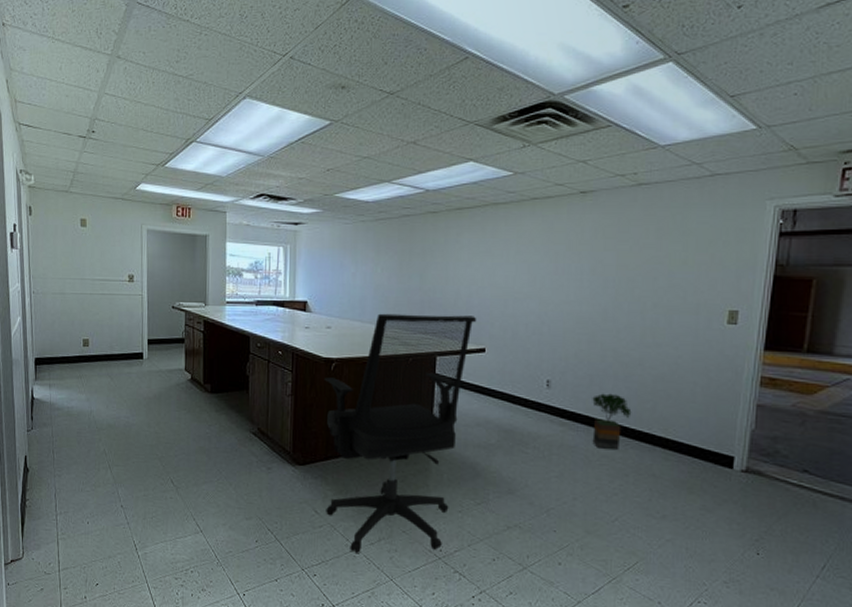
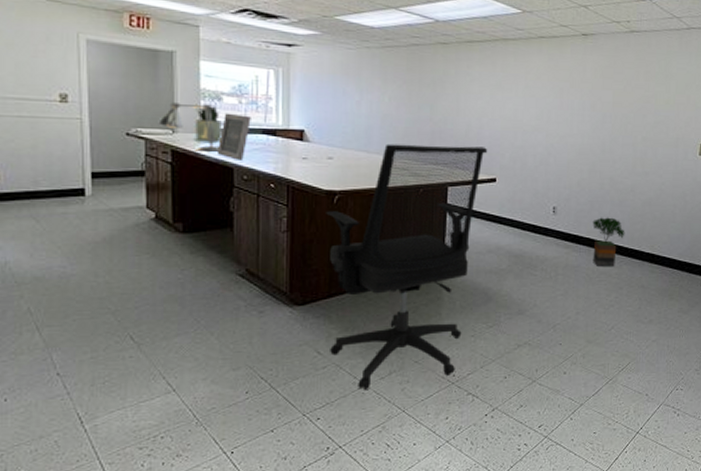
desk lamp: none [195,279,240,322] -> present [158,102,220,152]
planter: none [220,280,242,314] -> present [194,104,222,142]
picture frame: none [237,287,264,329] -> present [216,113,251,160]

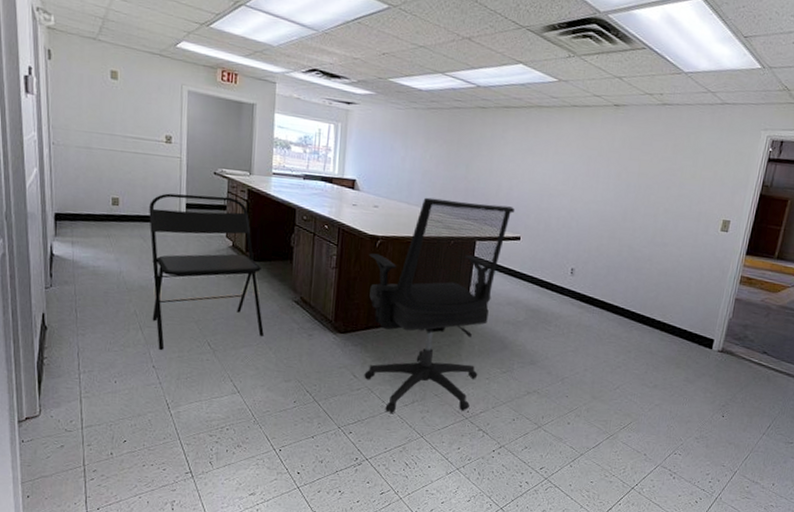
folding chair: none [42,160,202,354] -> present [149,193,264,351]
desk lamp: present [158,102,220,152] -> none [239,148,286,194]
planter: present [194,104,222,142] -> none [266,152,289,186]
picture frame: present [216,113,251,160] -> none [283,160,313,203]
potted tree: present [592,217,625,267] -> none [604,282,639,331]

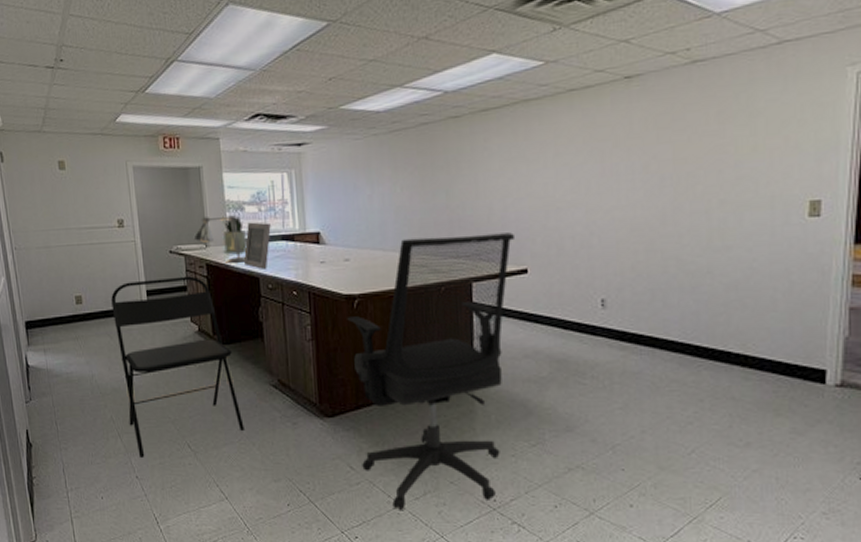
desk lamp: none [239,148,286,194] -> present [193,215,246,263]
planter: none [266,152,289,186] -> present [223,215,247,254]
picture frame: none [283,160,313,203] -> present [243,222,271,269]

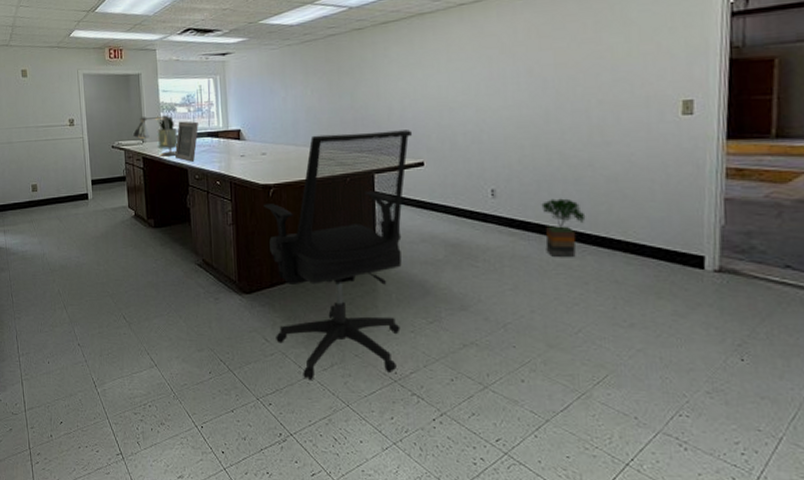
folding chair: present [111,276,244,459] -> none [61,168,173,328]
potted tree: none [655,308,703,374] -> present [541,198,586,258]

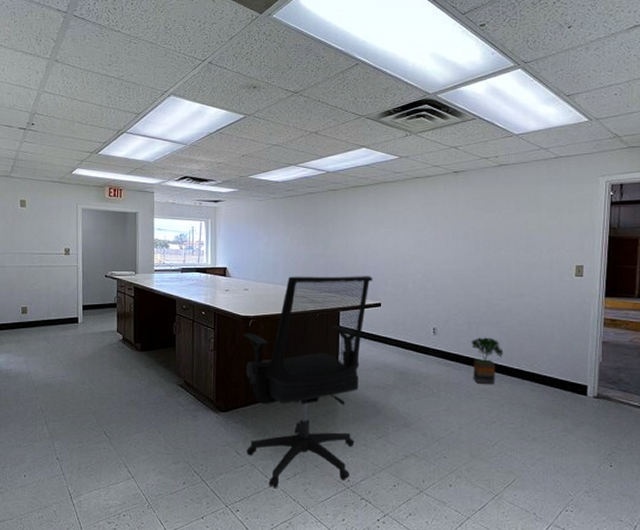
desk lamp: present [132,115,177,157] -> none [126,251,167,287]
planter: present [157,115,178,149] -> none [149,251,168,280]
picture frame: present [174,121,198,162] -> none [164,257,189,293]

